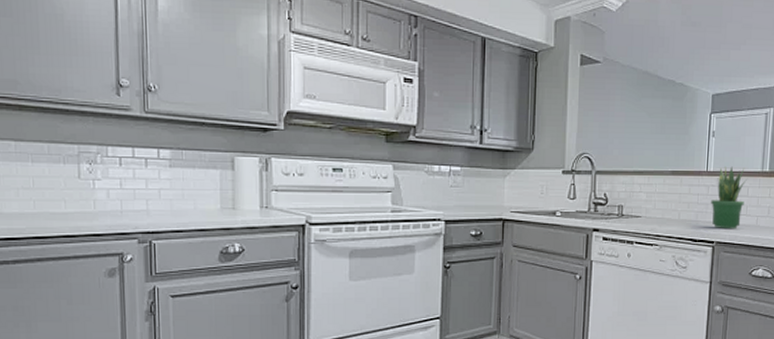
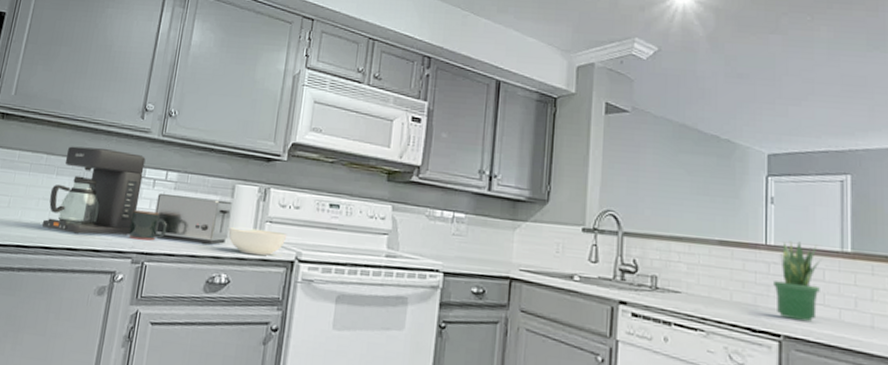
coffee maker: none [28,130,134,221] -> present [41,146,146,237]
mug: none [128,191,170,220] -> present [128,210,168,241]
toaster: none [152,171,235,219] -> present [155,193,232,246]
bowl: none [234,198,295,223] -> present [228,227,288,256]

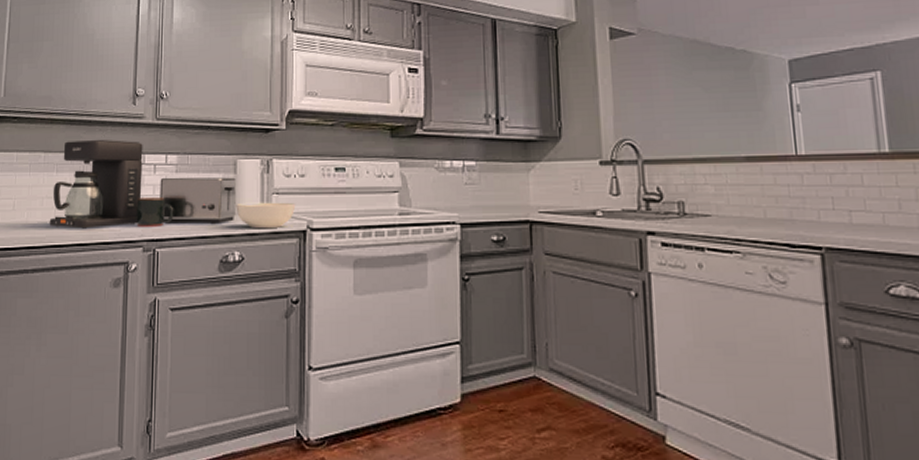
planter: present [774,240,821,321] -> none [809,147,860,229]

